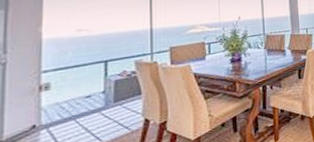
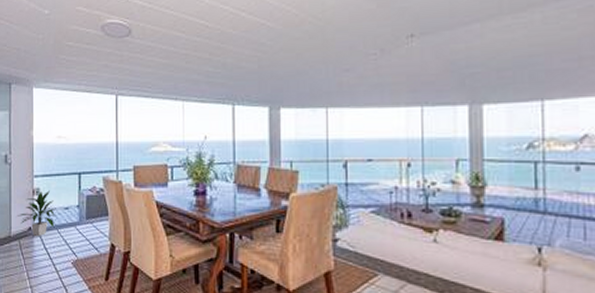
indoor plant: none [12,83,73,133] -> present [16,190,56,236]

